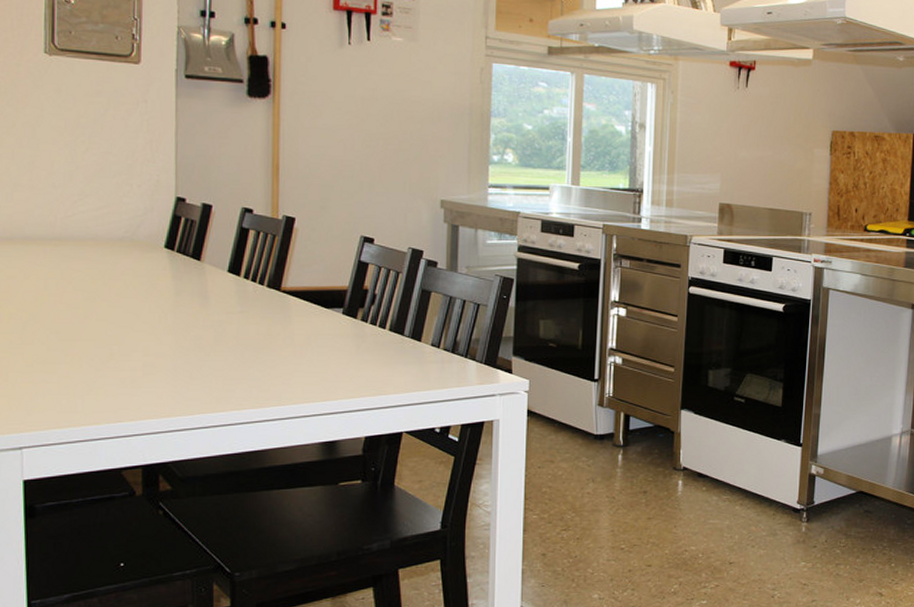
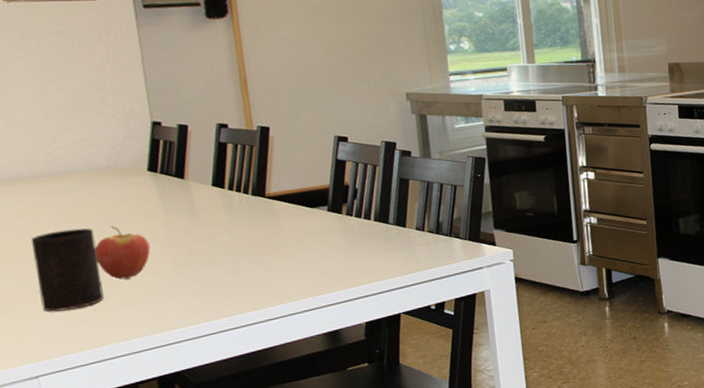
cup: none [36,298,101,382] -> present [31,228,104,312]
fruit: none [98,300,155,358] -> present [94,225,151,280]

